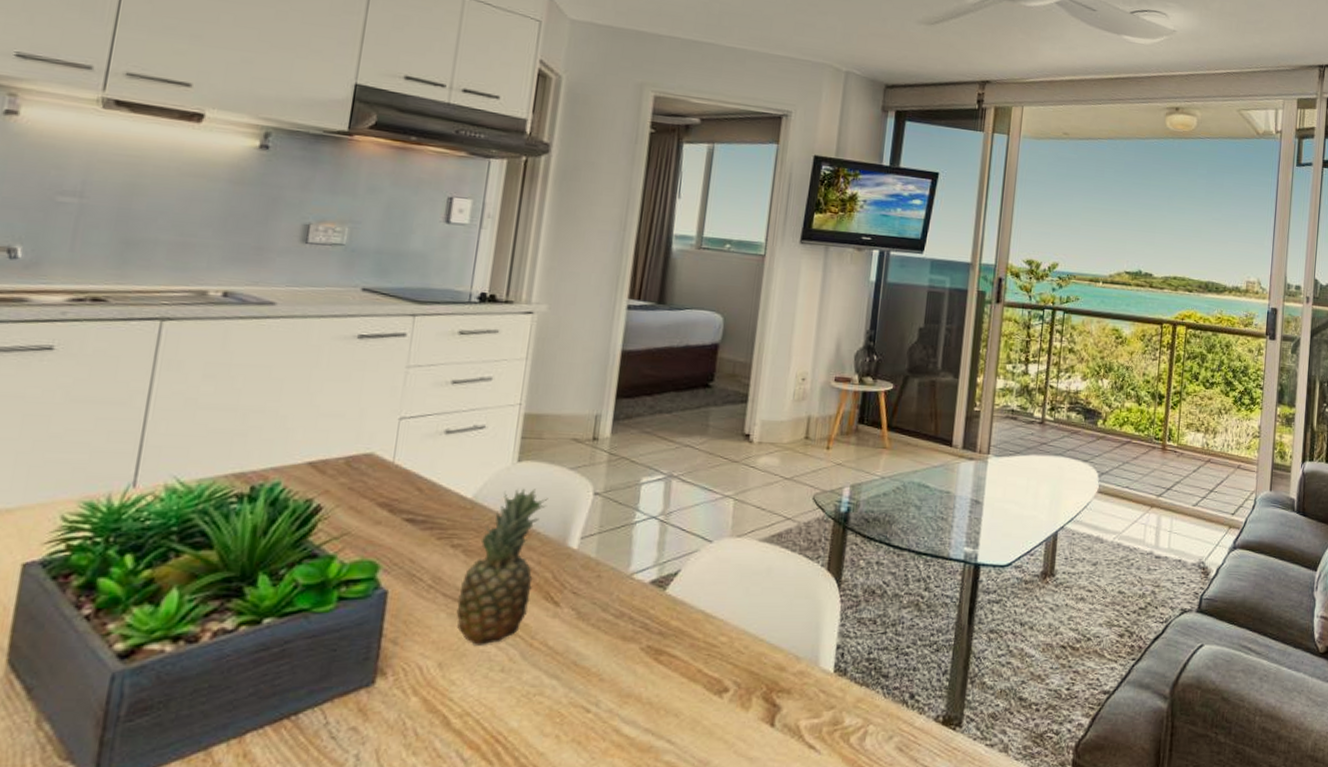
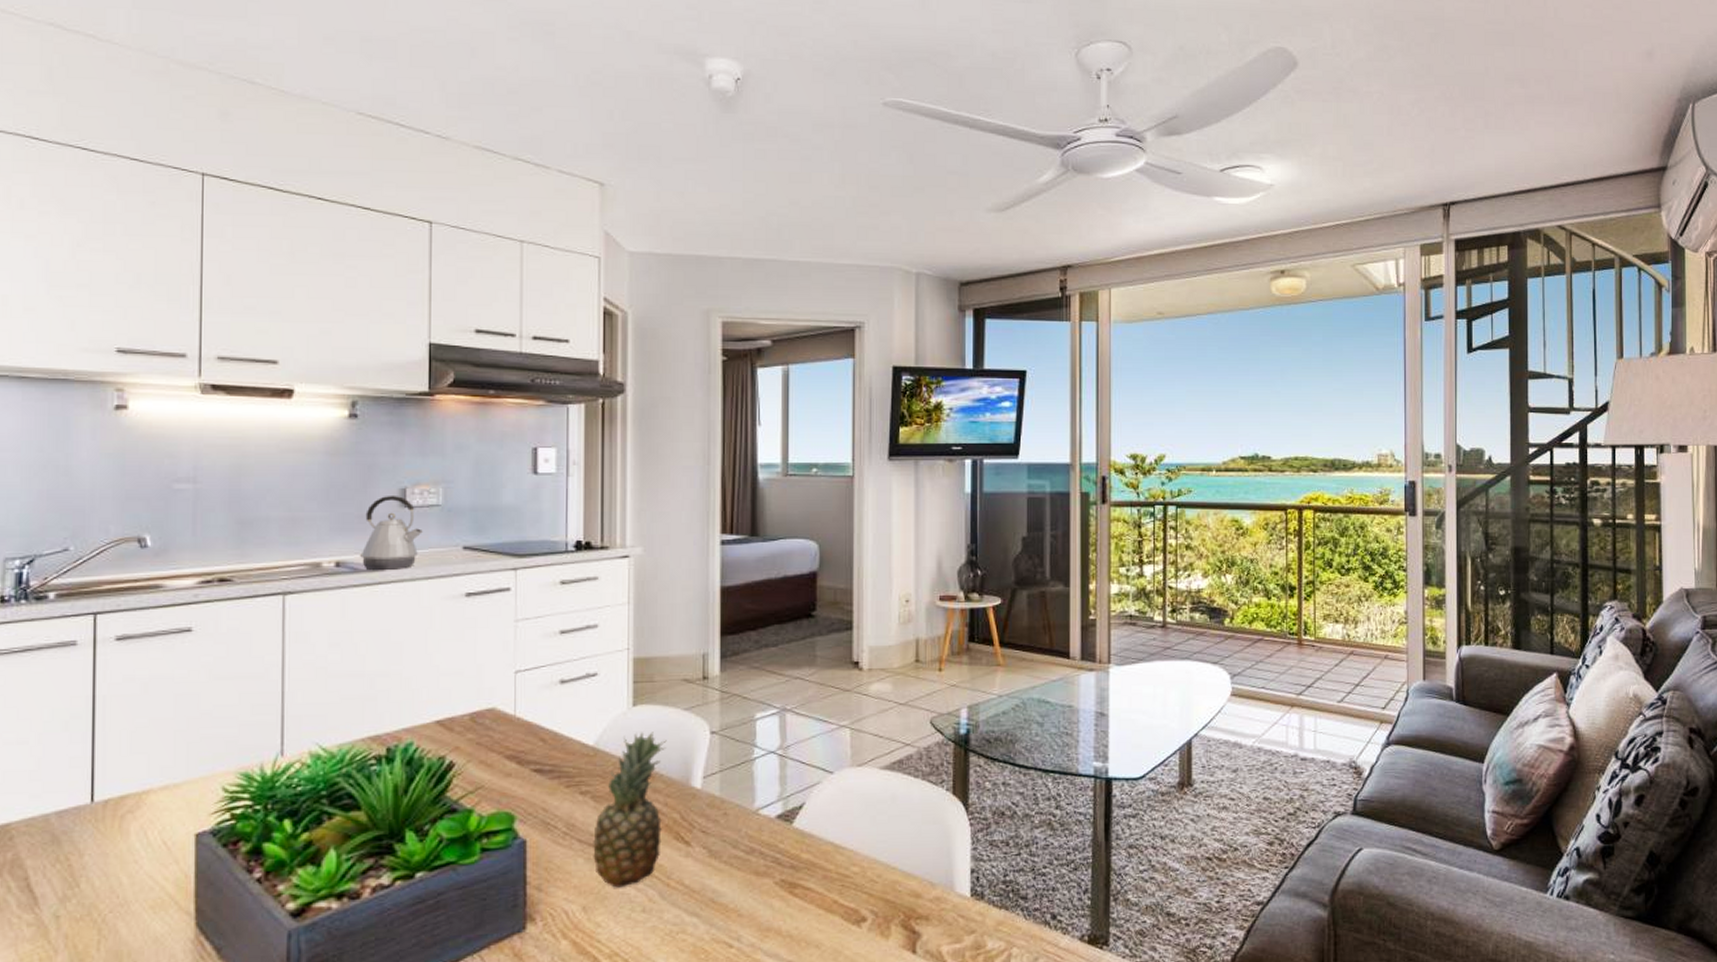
kettle: none [249,229,322,306] -> present [359,494,423,570]

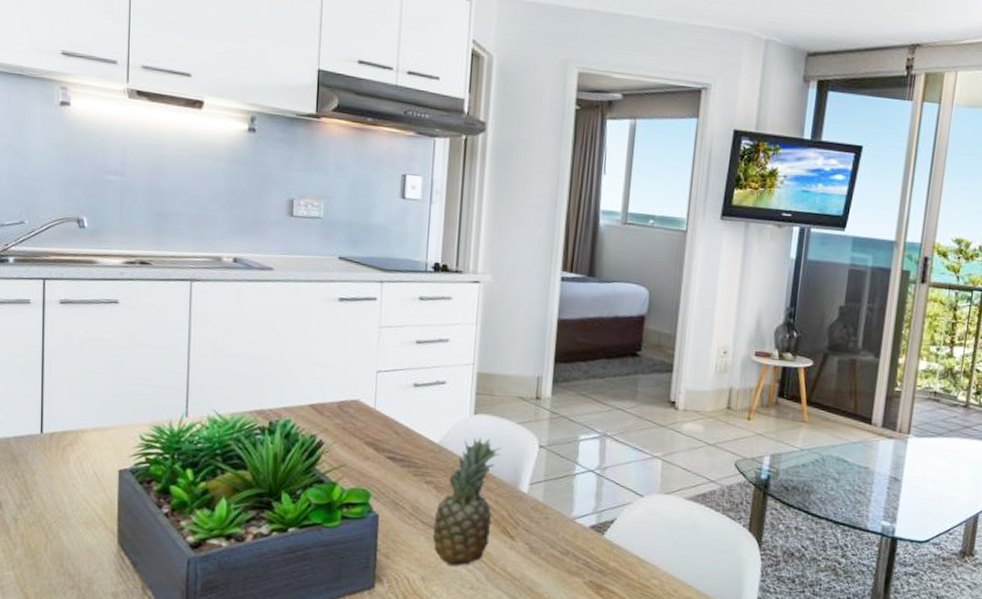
kettle: present [359,494,423,570] -> none [252,204,306,271]

